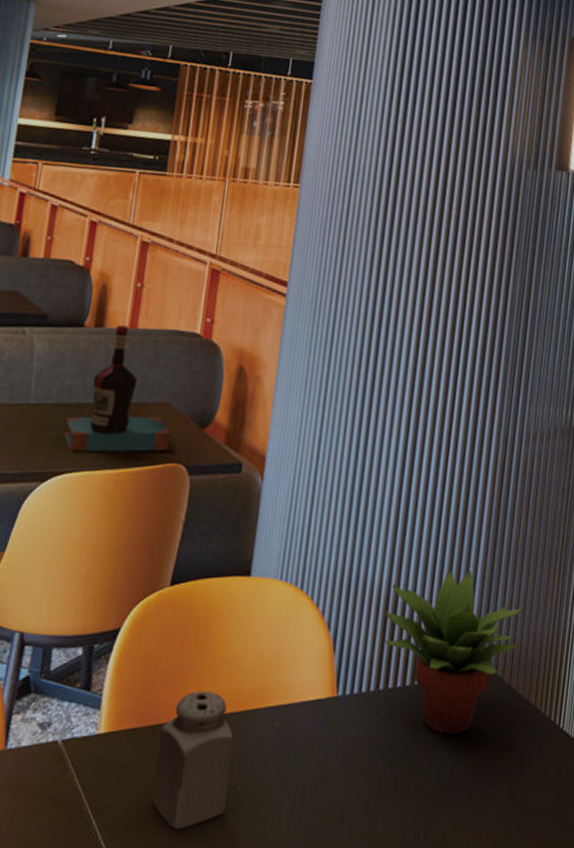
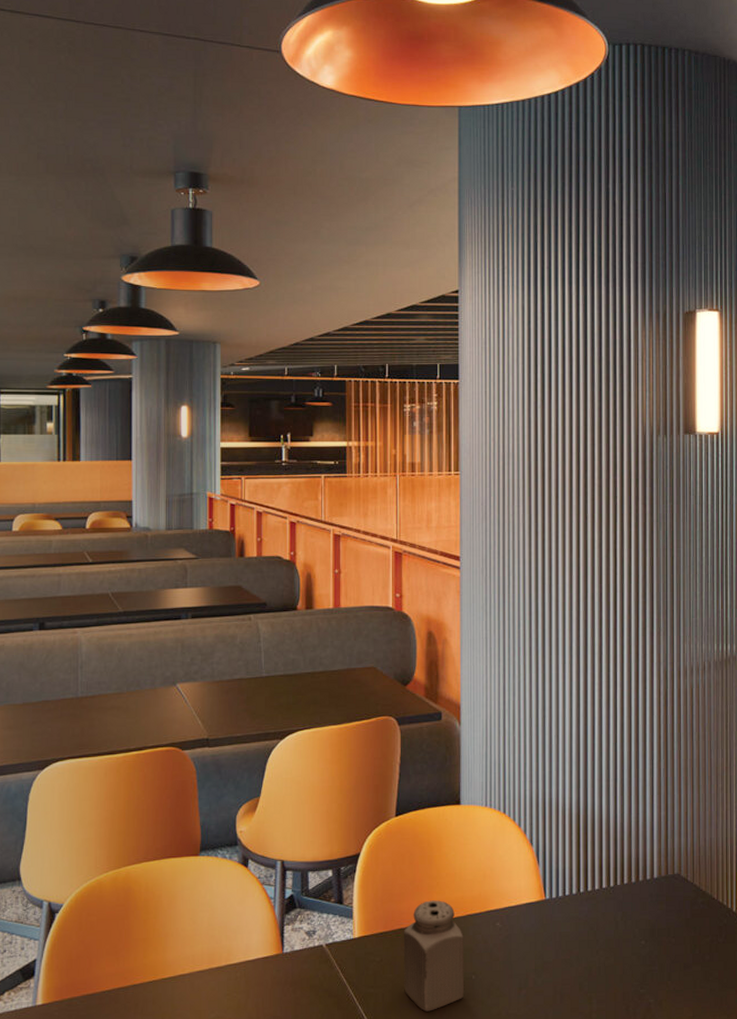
bottle: present [64,325,171,452] -> none [293,606,379,713]
succulent plant: present [383,570,525,734] -> none [576,789,699,927]

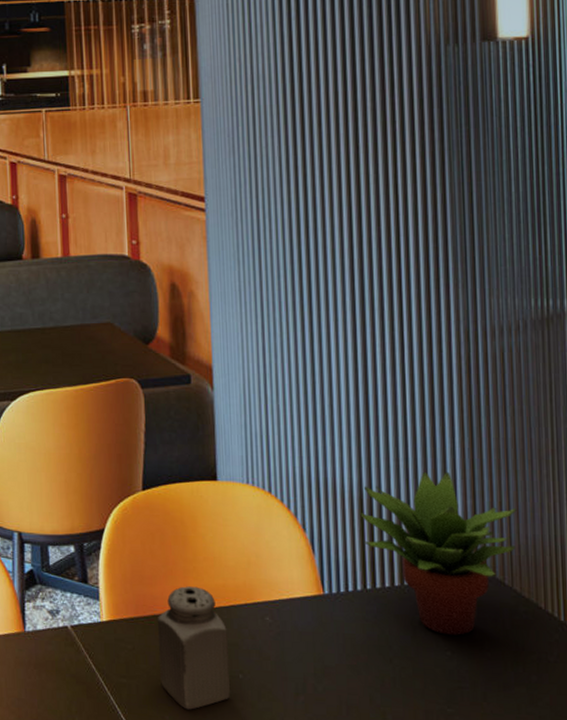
succulent plant: none [576,789,699,927] -> present [359,471,517,635]

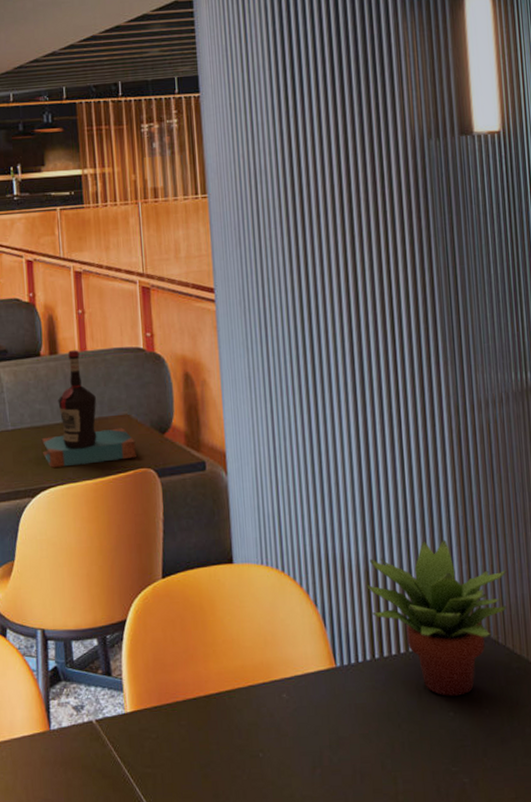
bottle: none [22,255,119,372] -> present [42,350,137,468]
salt shaker: present [157,586,231,710] -> none [179,670,252,794]

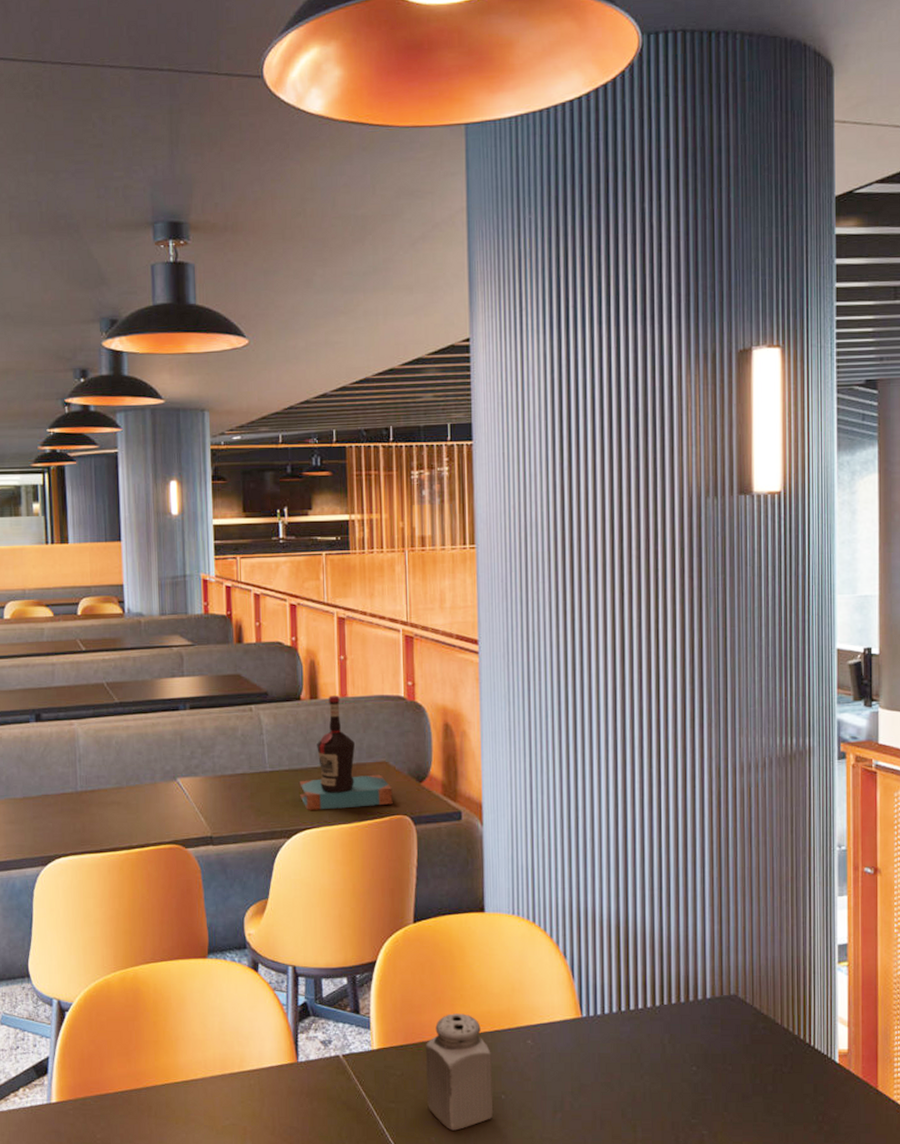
salt shaker: none [179,670,252,794] -> present [425,1013,494,1131]
succulent plant: present [366,539,507,696] -> none [616,899,759,1051]

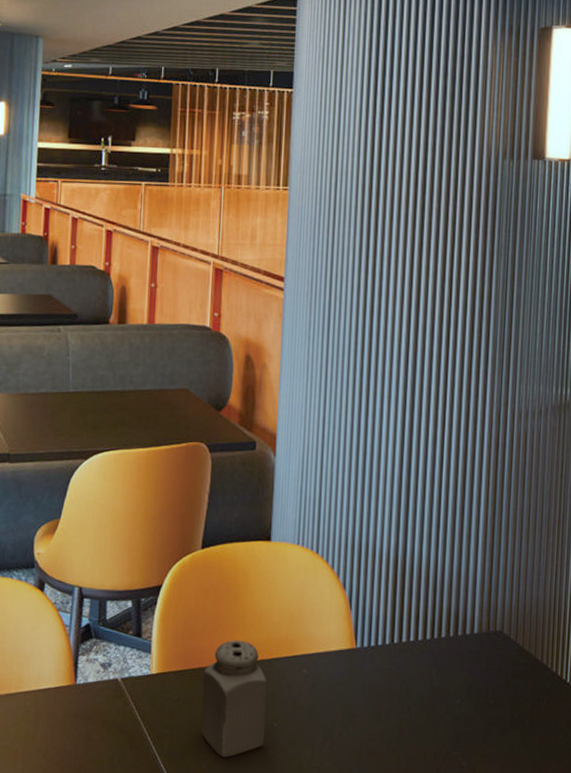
bottle: present [300,696,393,810] -> none [100,321,191,433]

